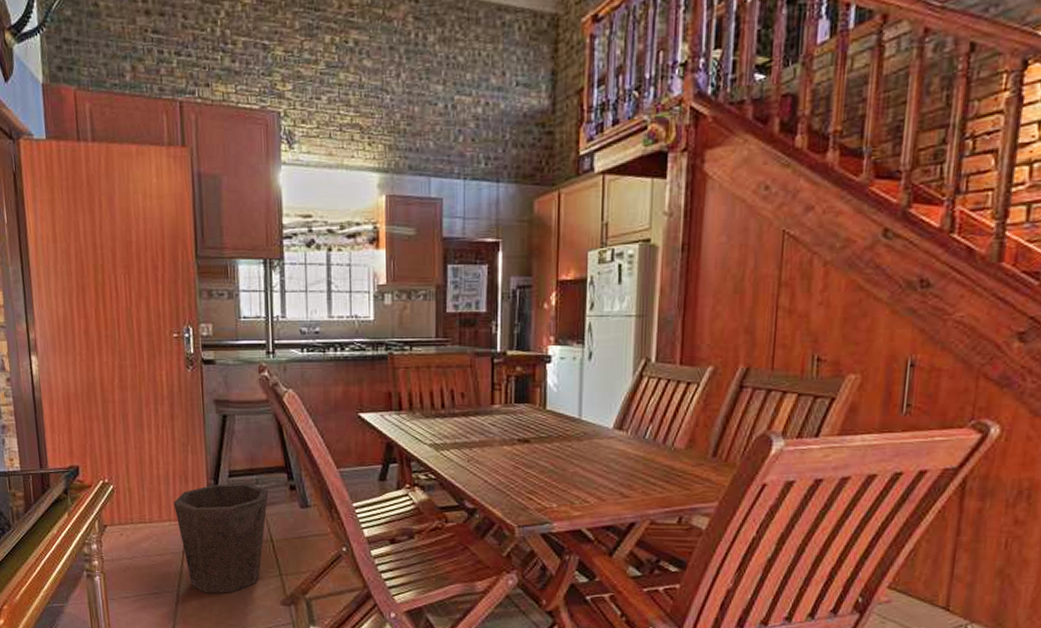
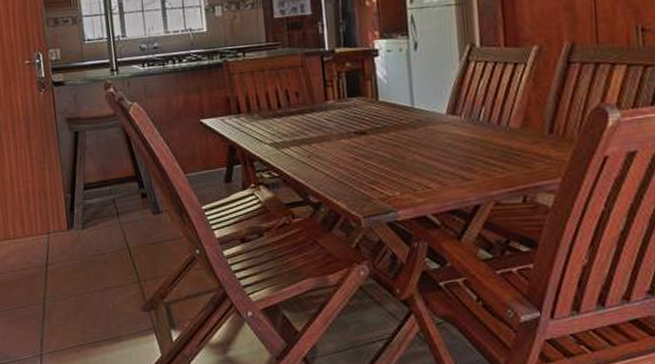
waste bin: present [173,483,269,594] -> none [34,194,122,304]

